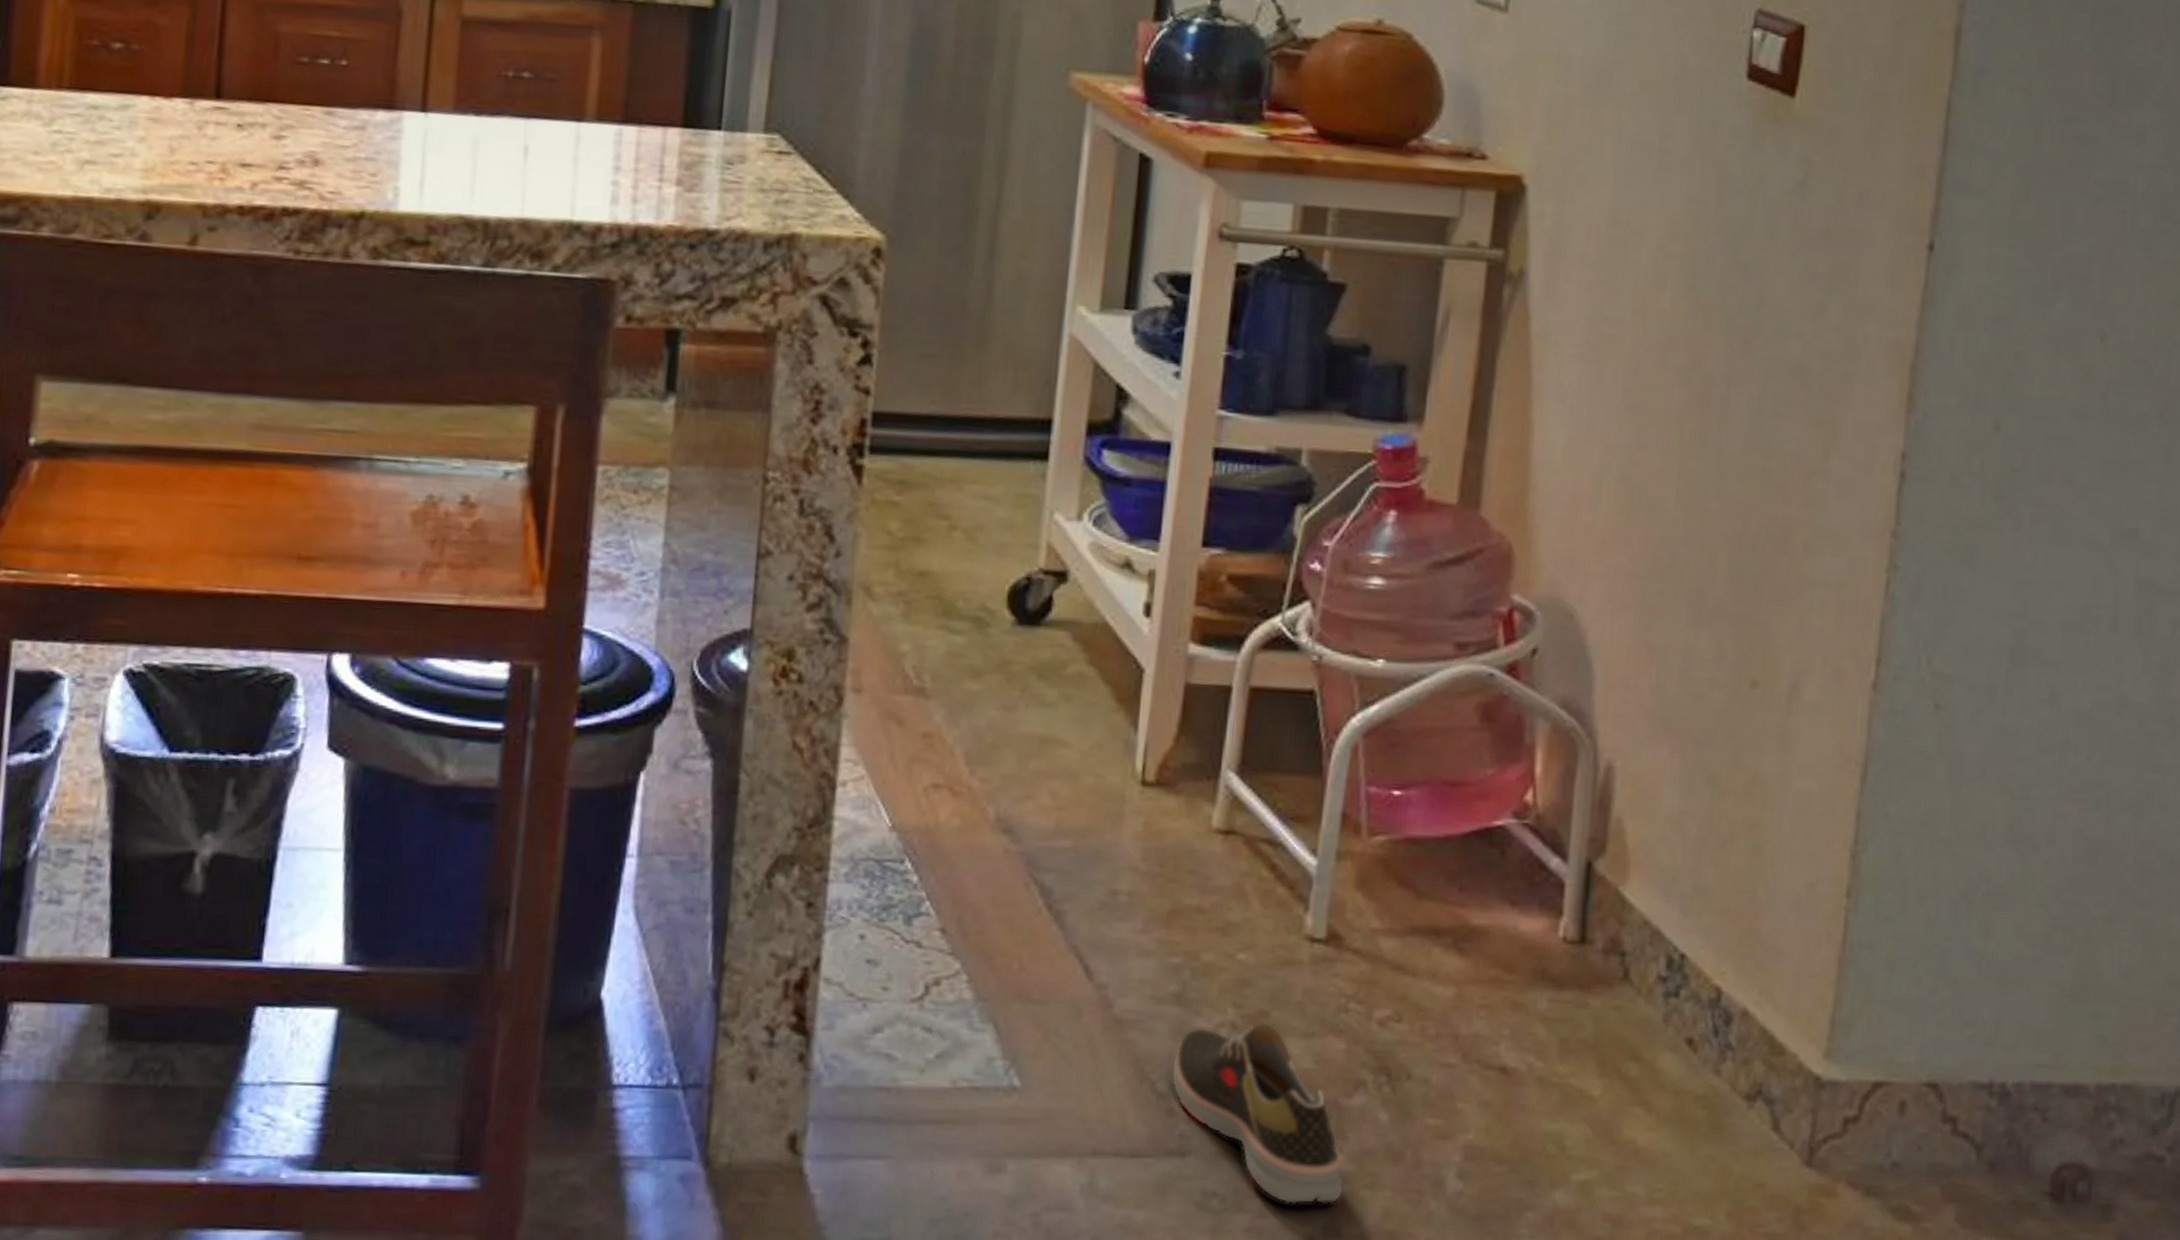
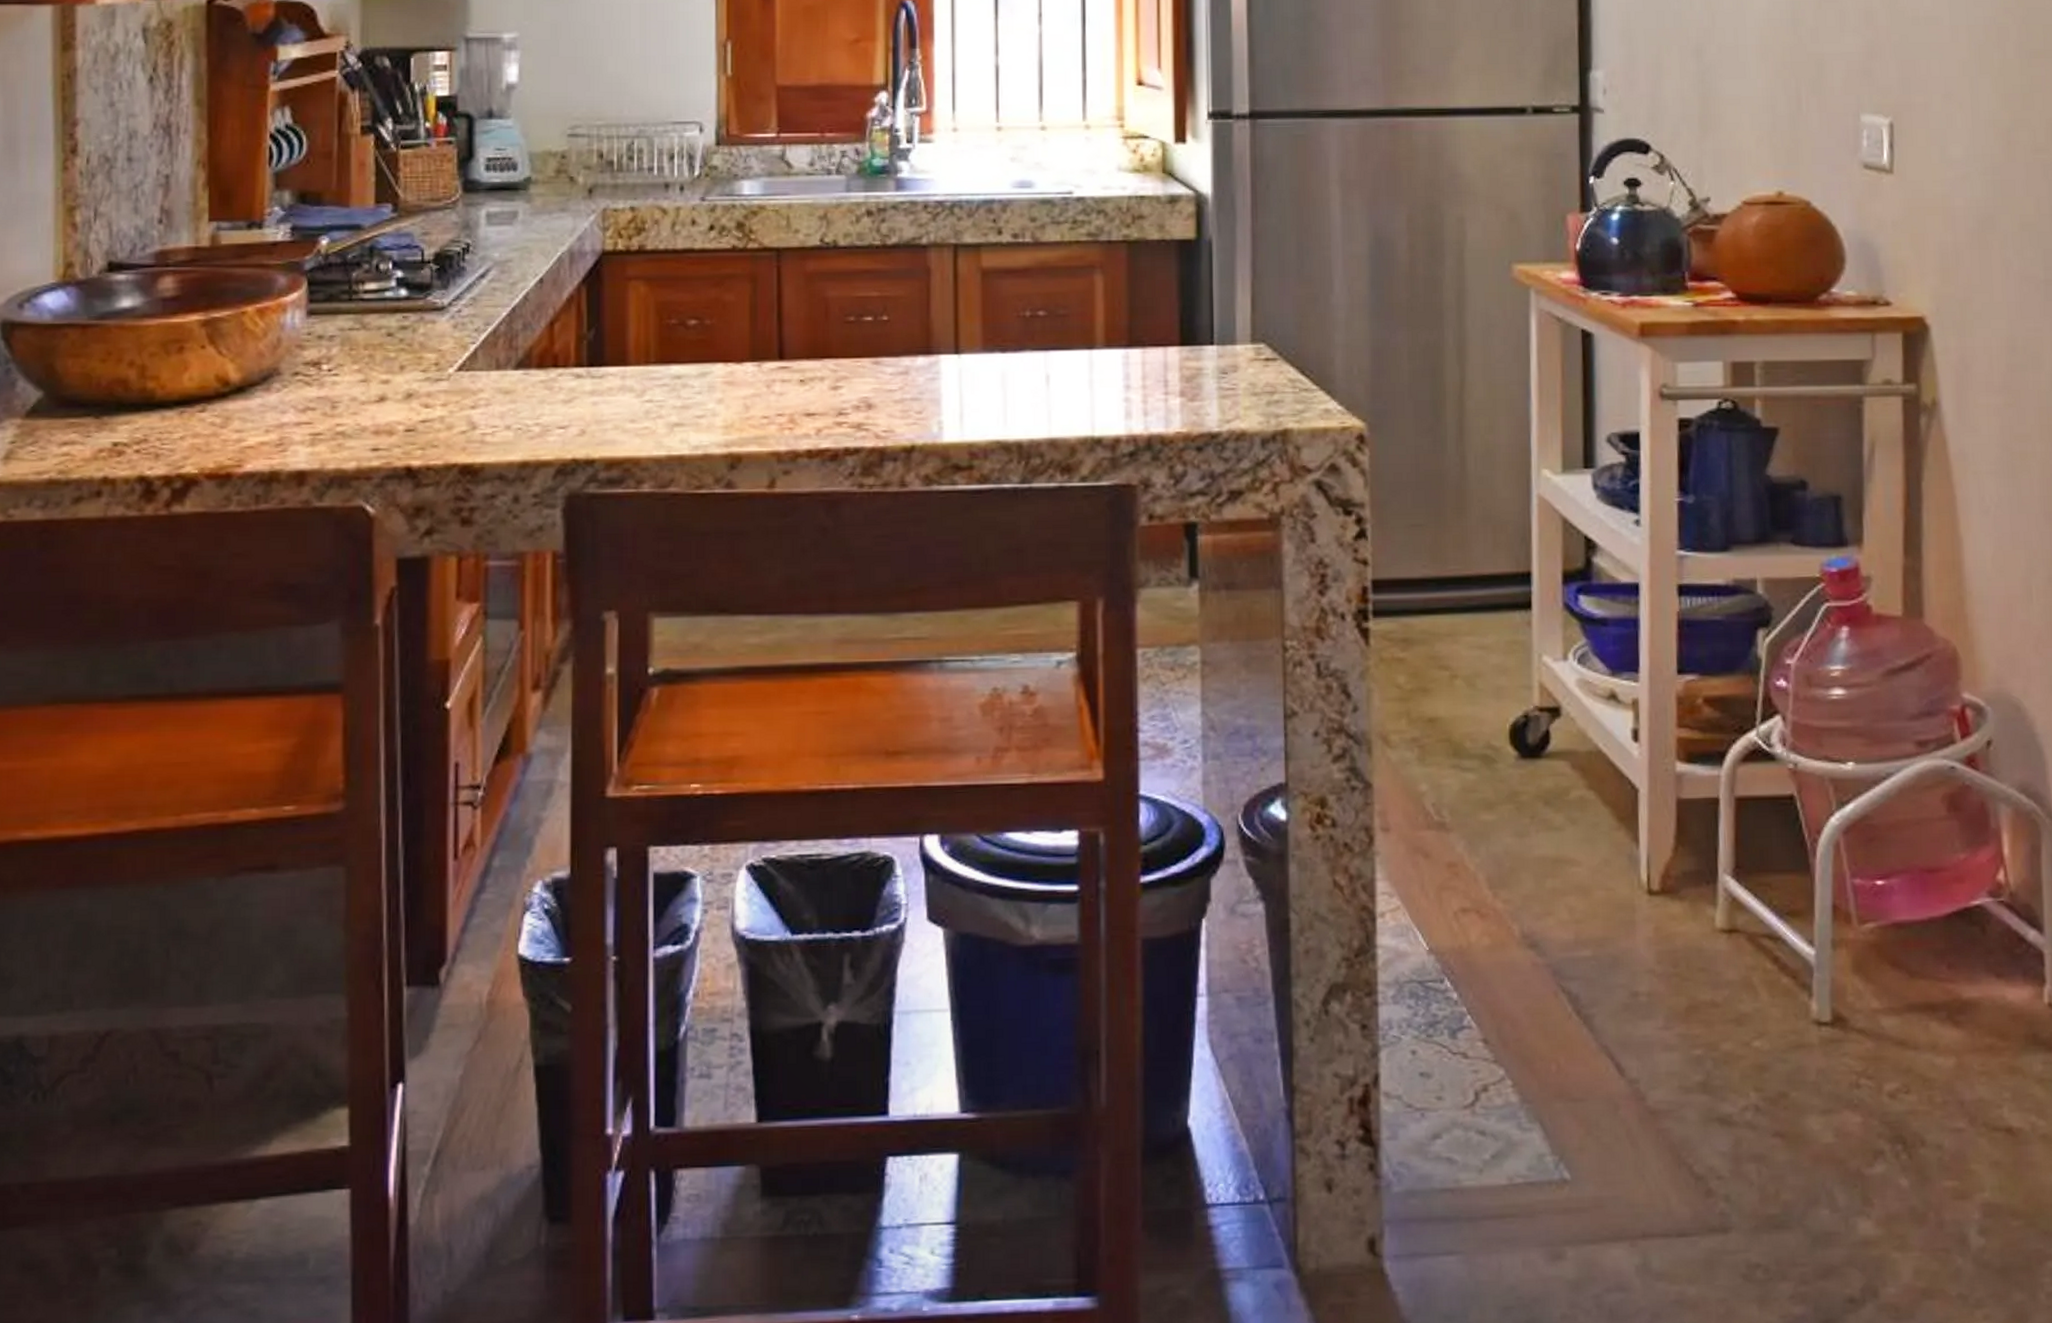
shoe: present [1170,1023,1344,1204] -> none [1705,1103,1876,1270]

